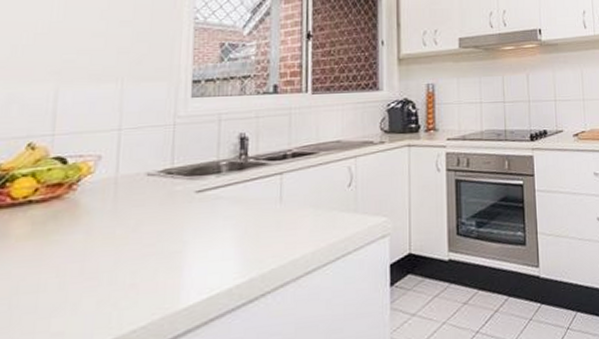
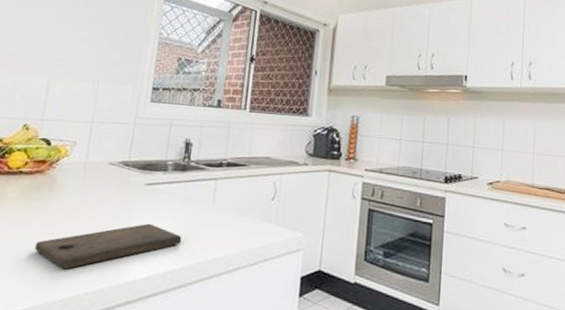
cutting board: none [59,235,247,308] -> present [35,223,182,270]

